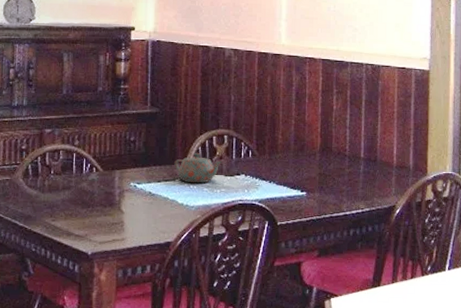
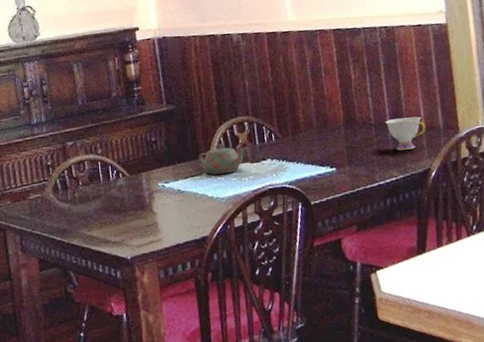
teacup: none [359,153,397,185] -> present [385,116,426,151]

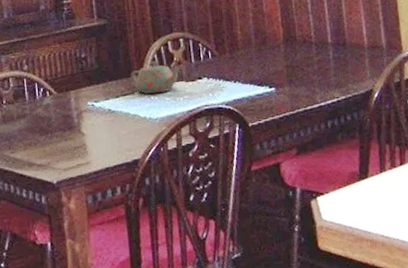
teacup: present [385,116,426,151] -> none [326,35,368,71]

